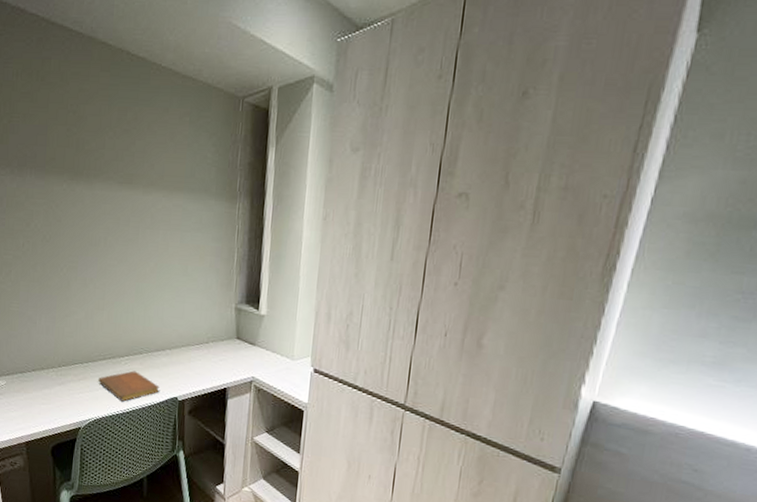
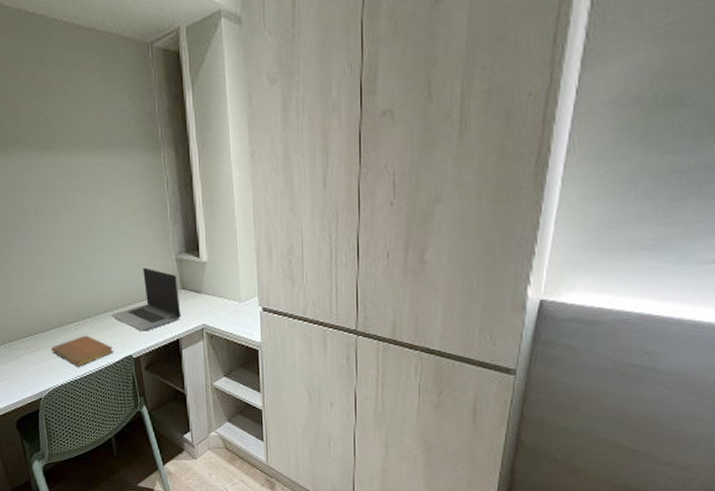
laptop computer: none [163,312,234,376] -> present [111,267,182,332]

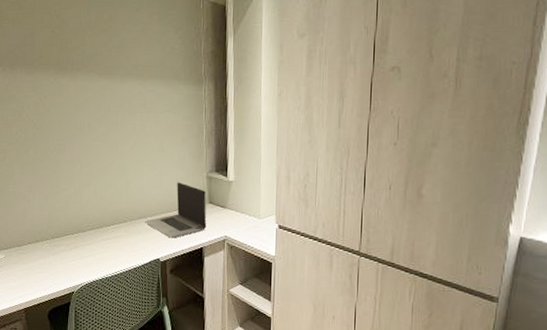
notebook: present [51,335,113,367] -> none [88,237,143,266]

